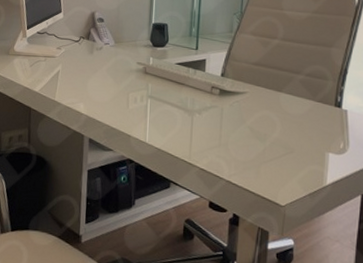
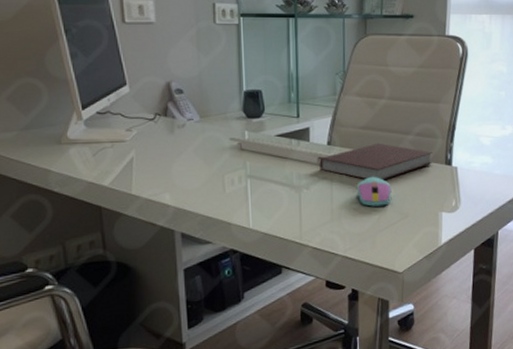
notebook: none [212,79,322,115] -> present [319,143,433,181]
computer mouse: none [245,110,279,139] -> present [356,177,392,207]

